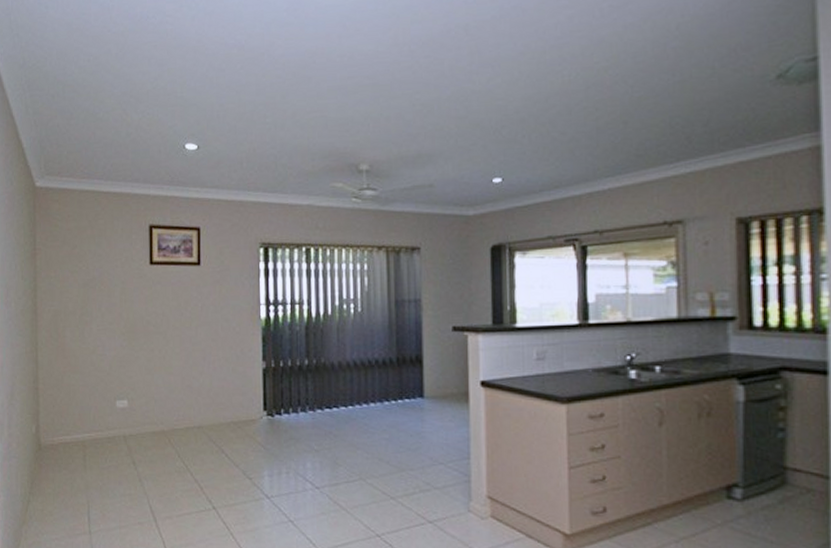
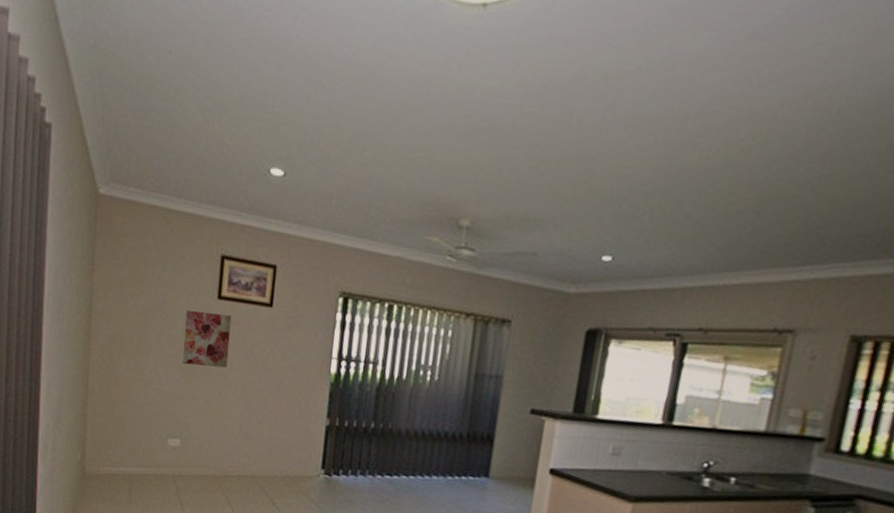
wall art: none [122,278,165,328] -> present [182,309,232,368]

